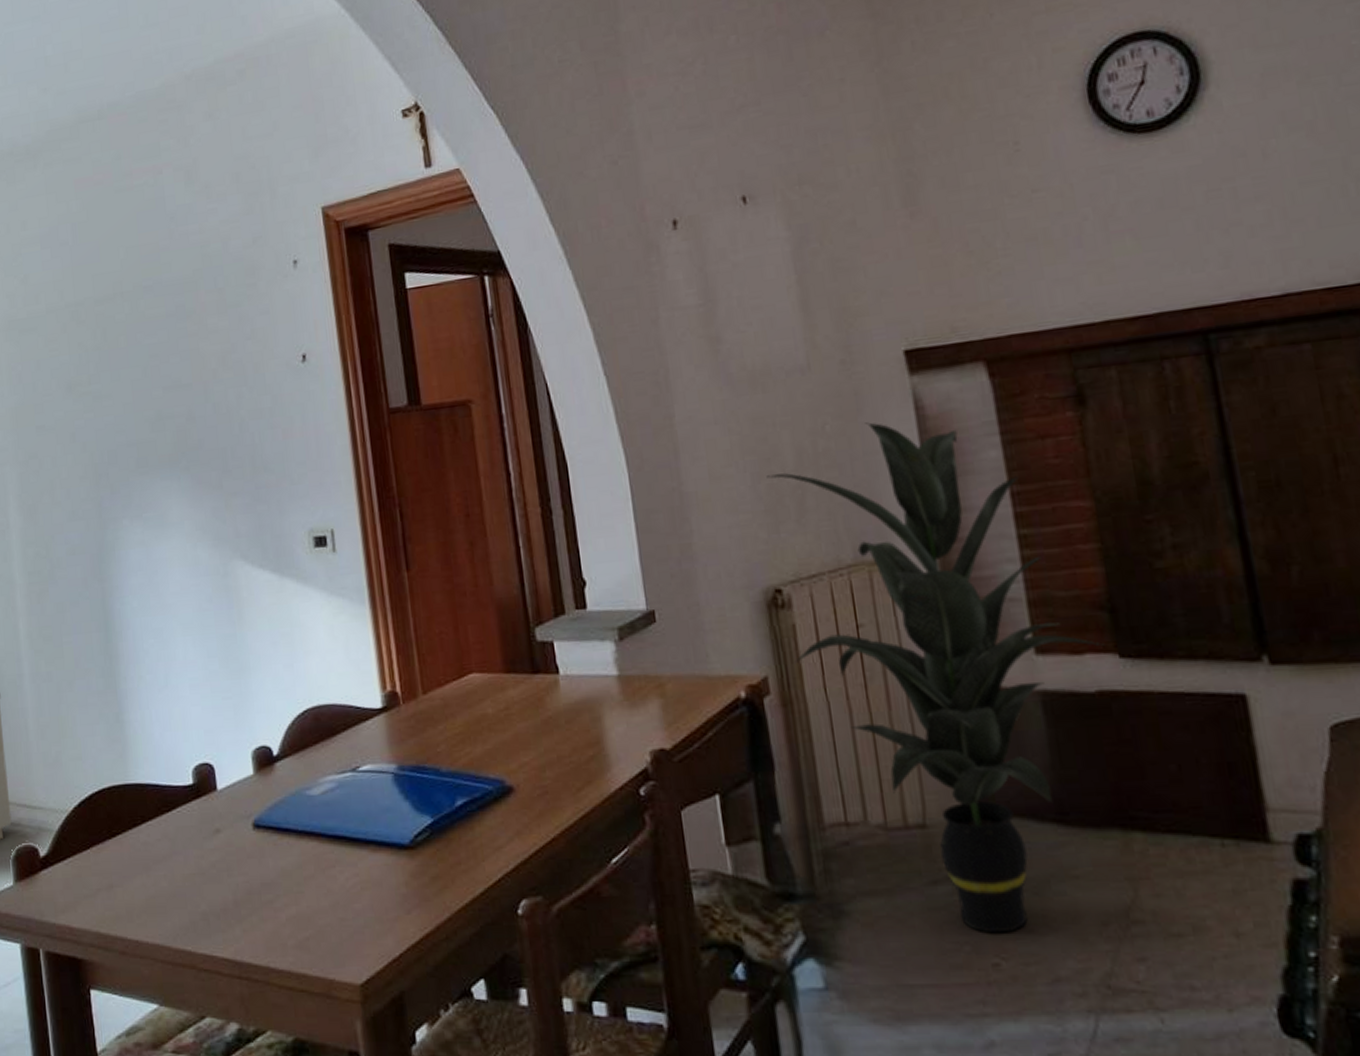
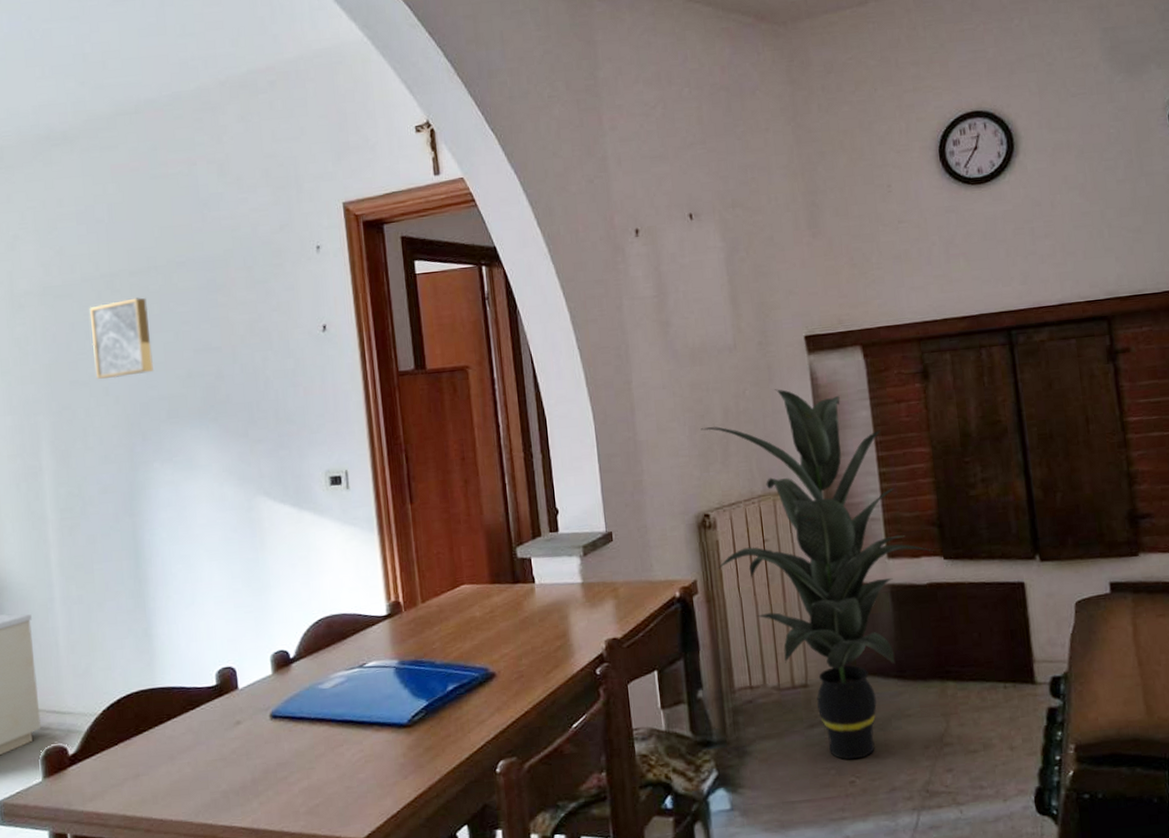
wall art: none [54,329,122,424] -> present [89,297,155,379]

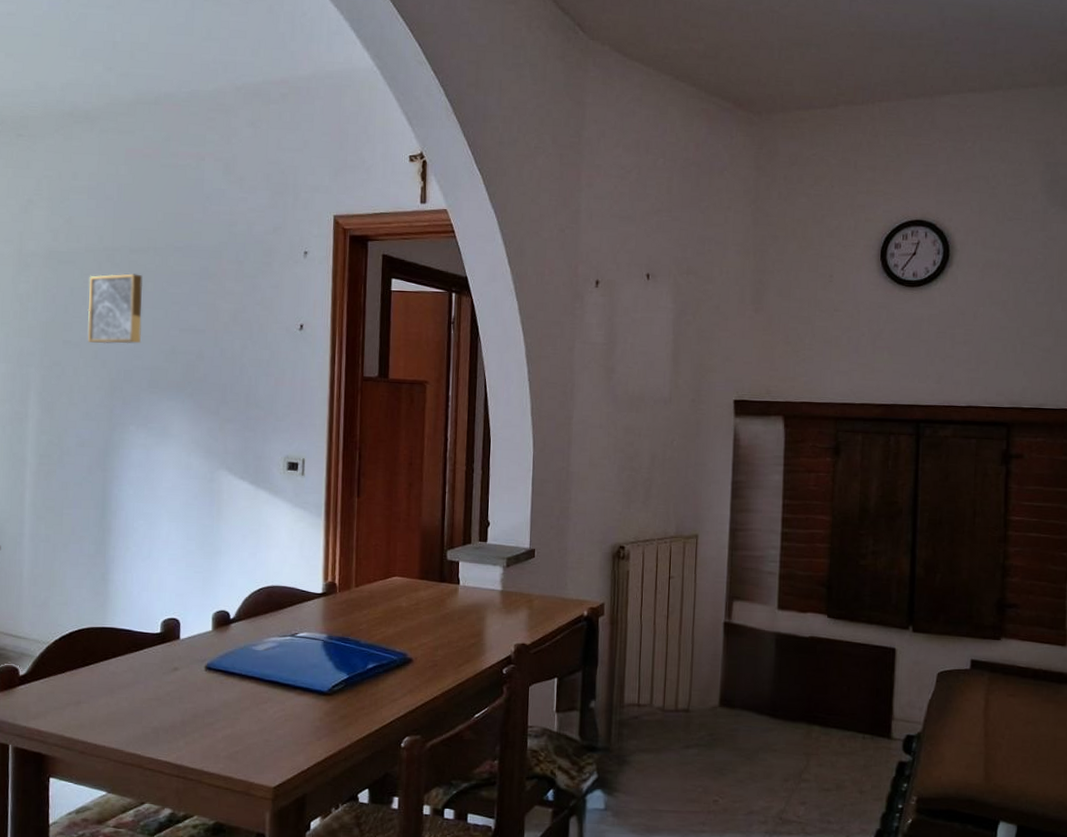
indoor plant: present [701,389,935,760] -> none [624,444,821,782]

